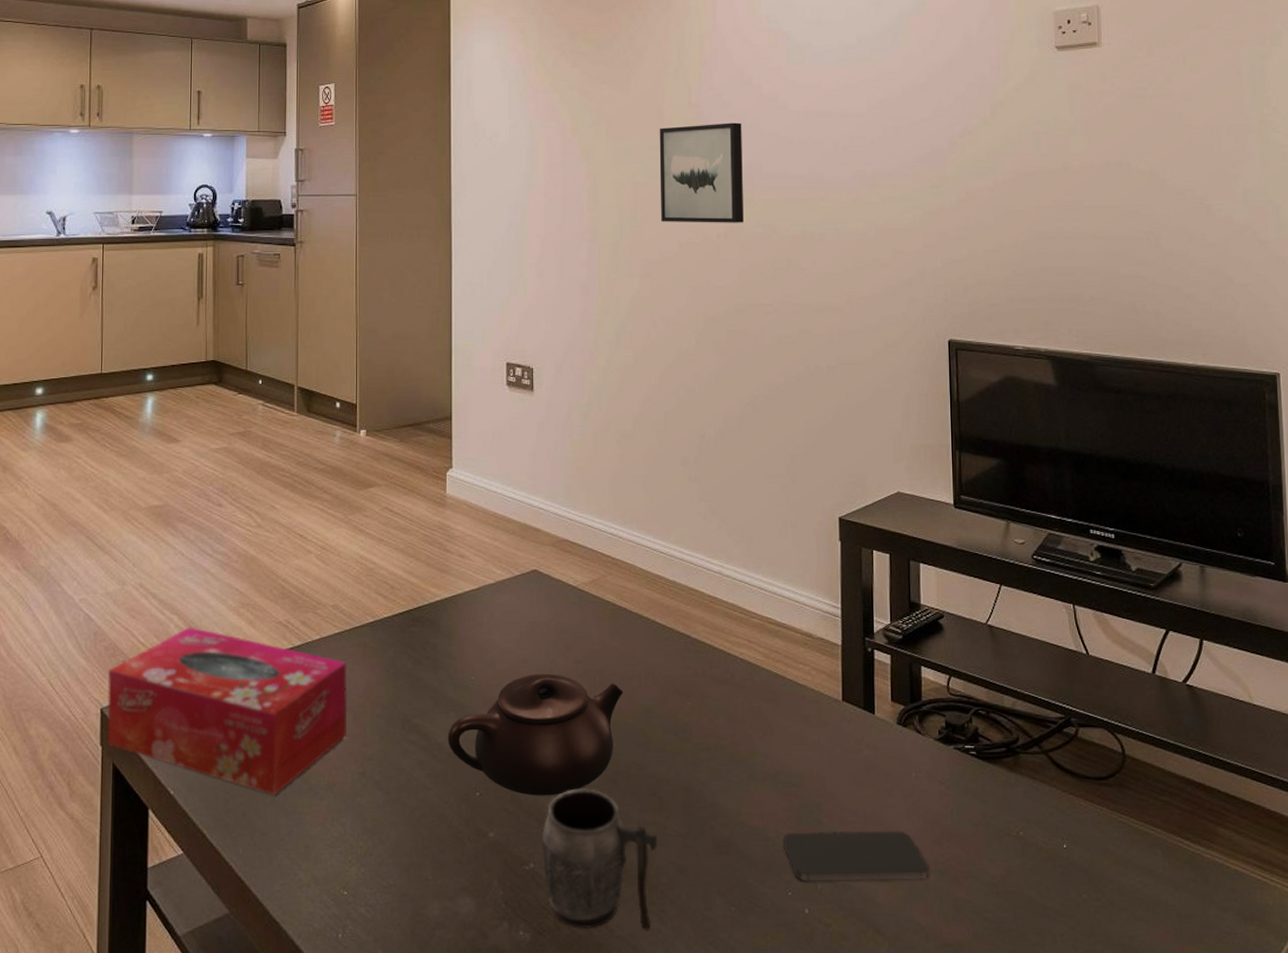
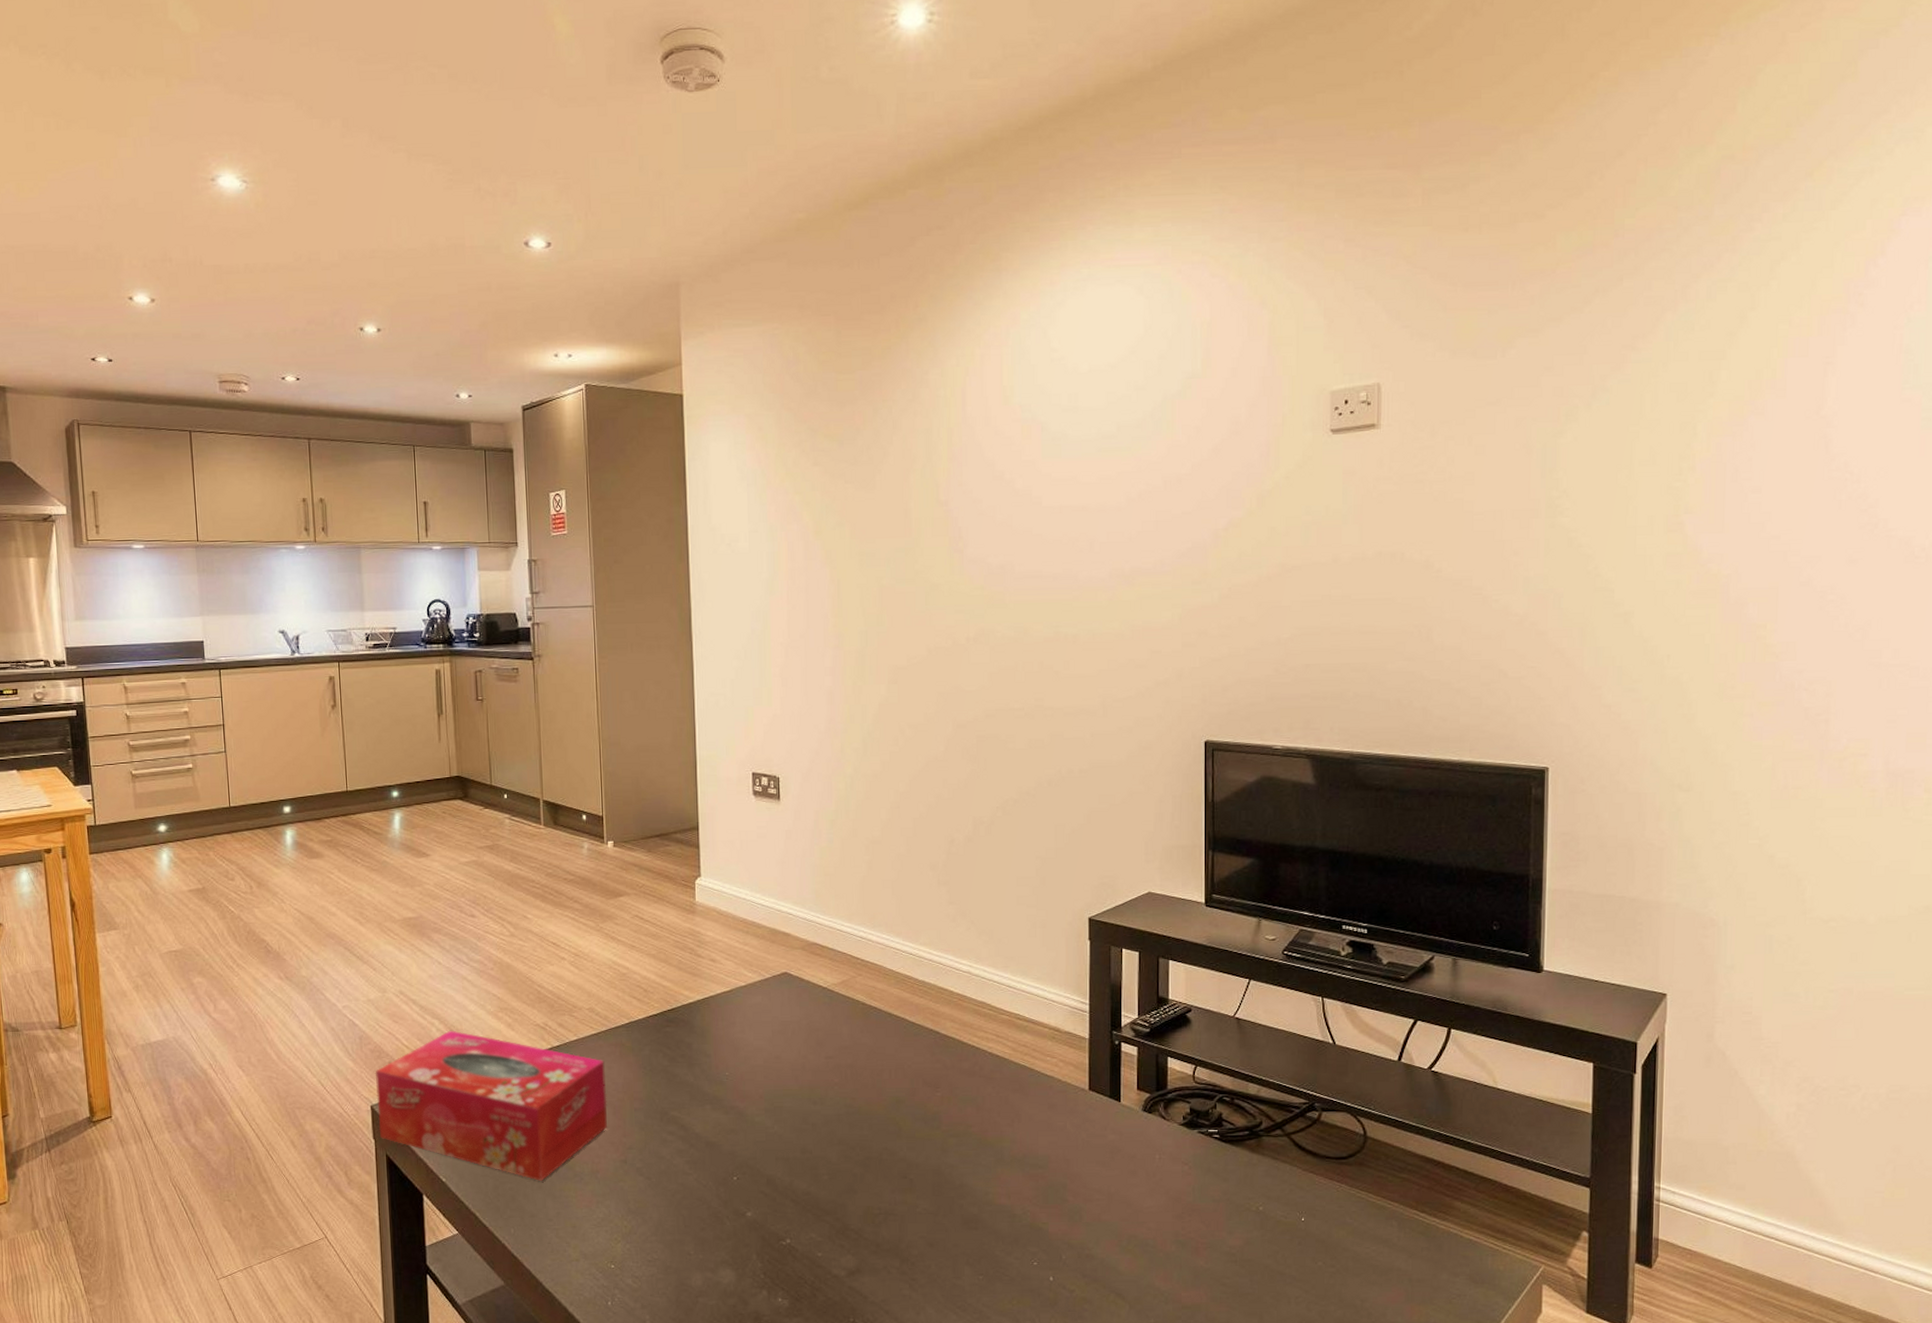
teapot: present [448,673,624,796] -> none [704,1068,874,1180]
mug: present [541,789,658,930] -> none [796,1172,909,1296]
wall art: present [659,122,744,223] -> none [906,520,994,627]
smartphone: present [782,831,930,881] -> none [1029,1207,1171,1253]

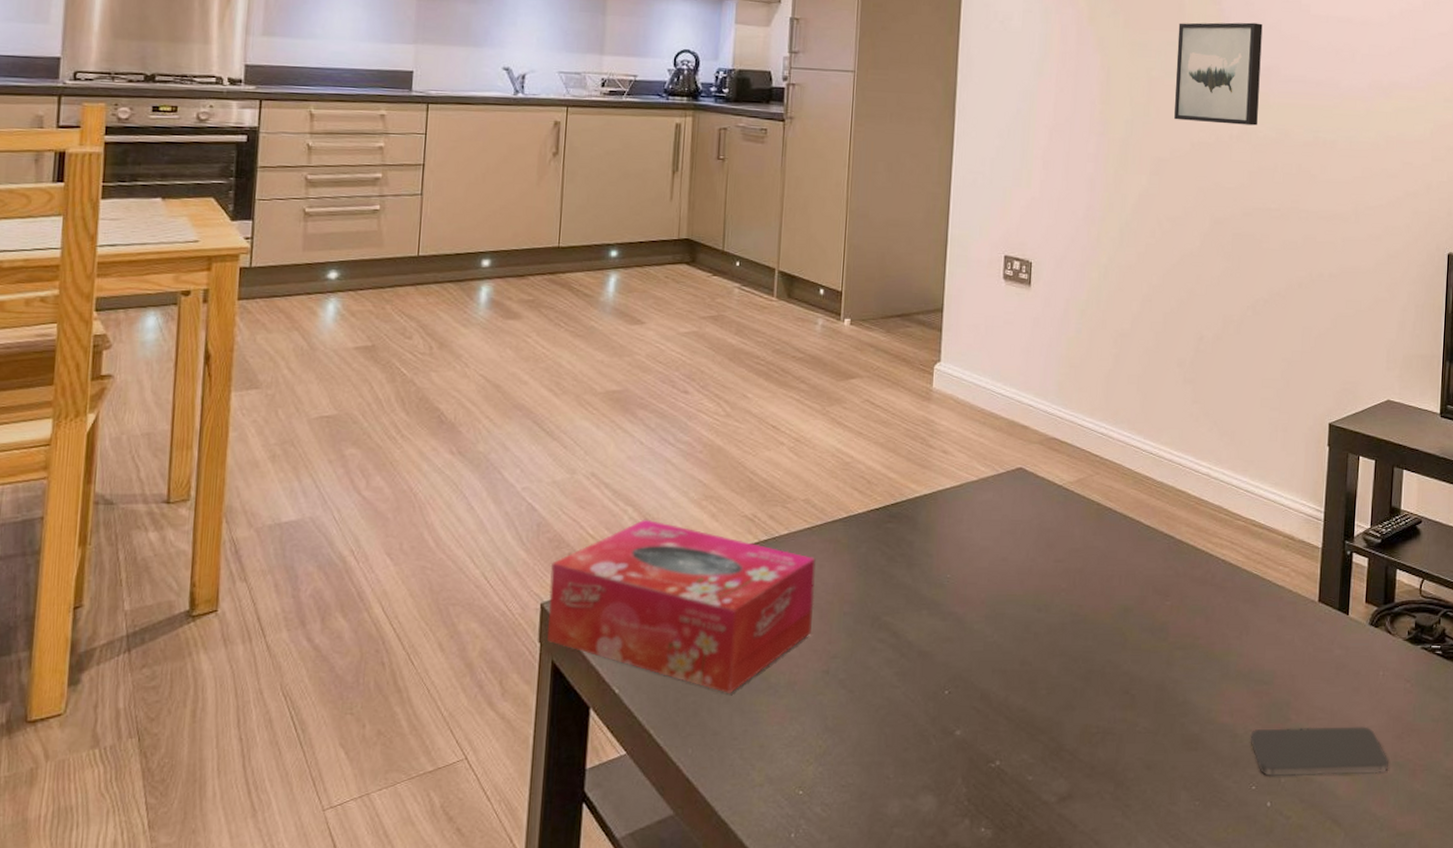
wall art: none [906,520,994,627] -> present [1174,22,1263,126]
smartphone: none [1029,1207,1171,1253] -> present [1250,726,1389,776]

